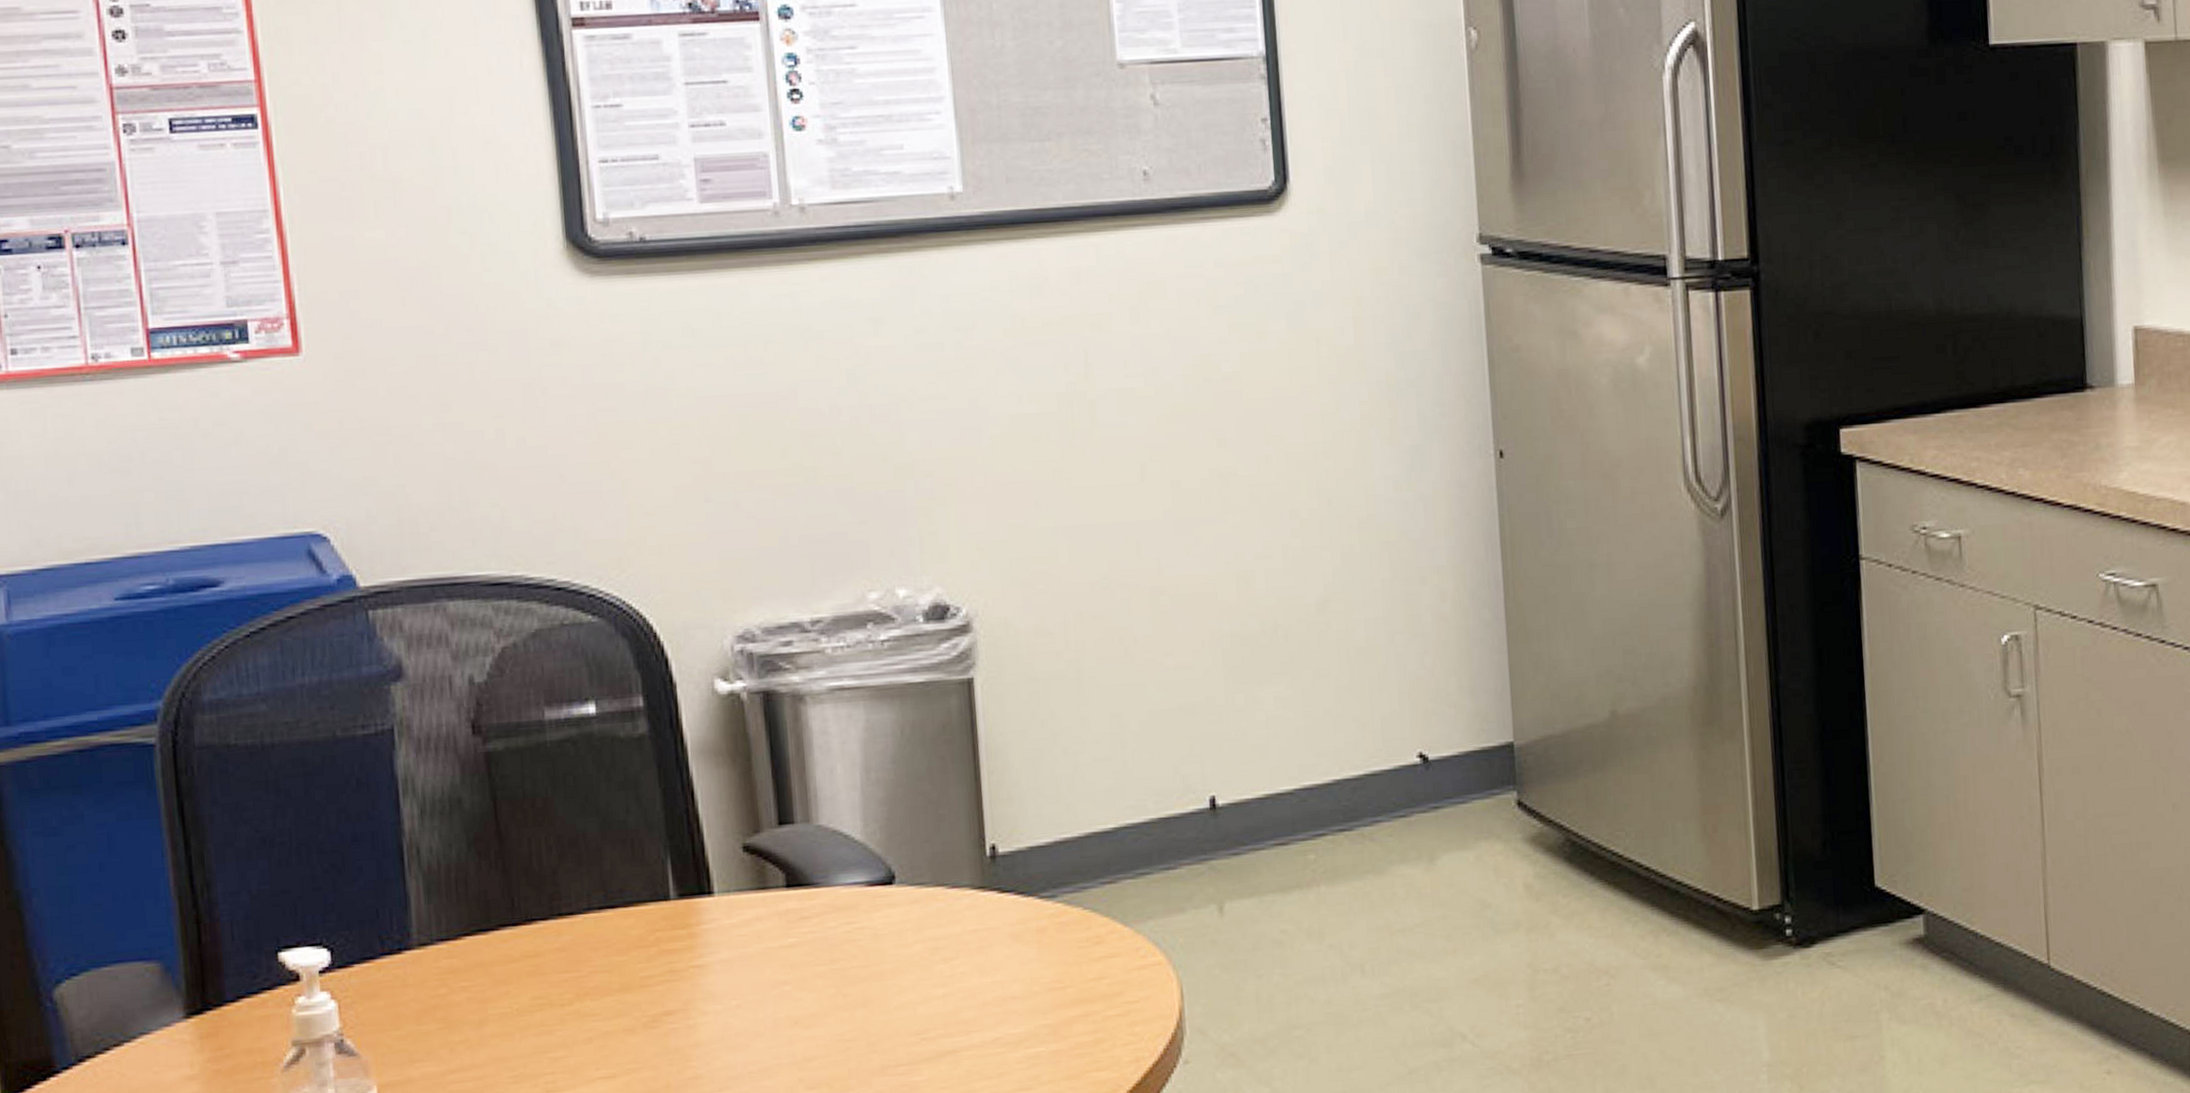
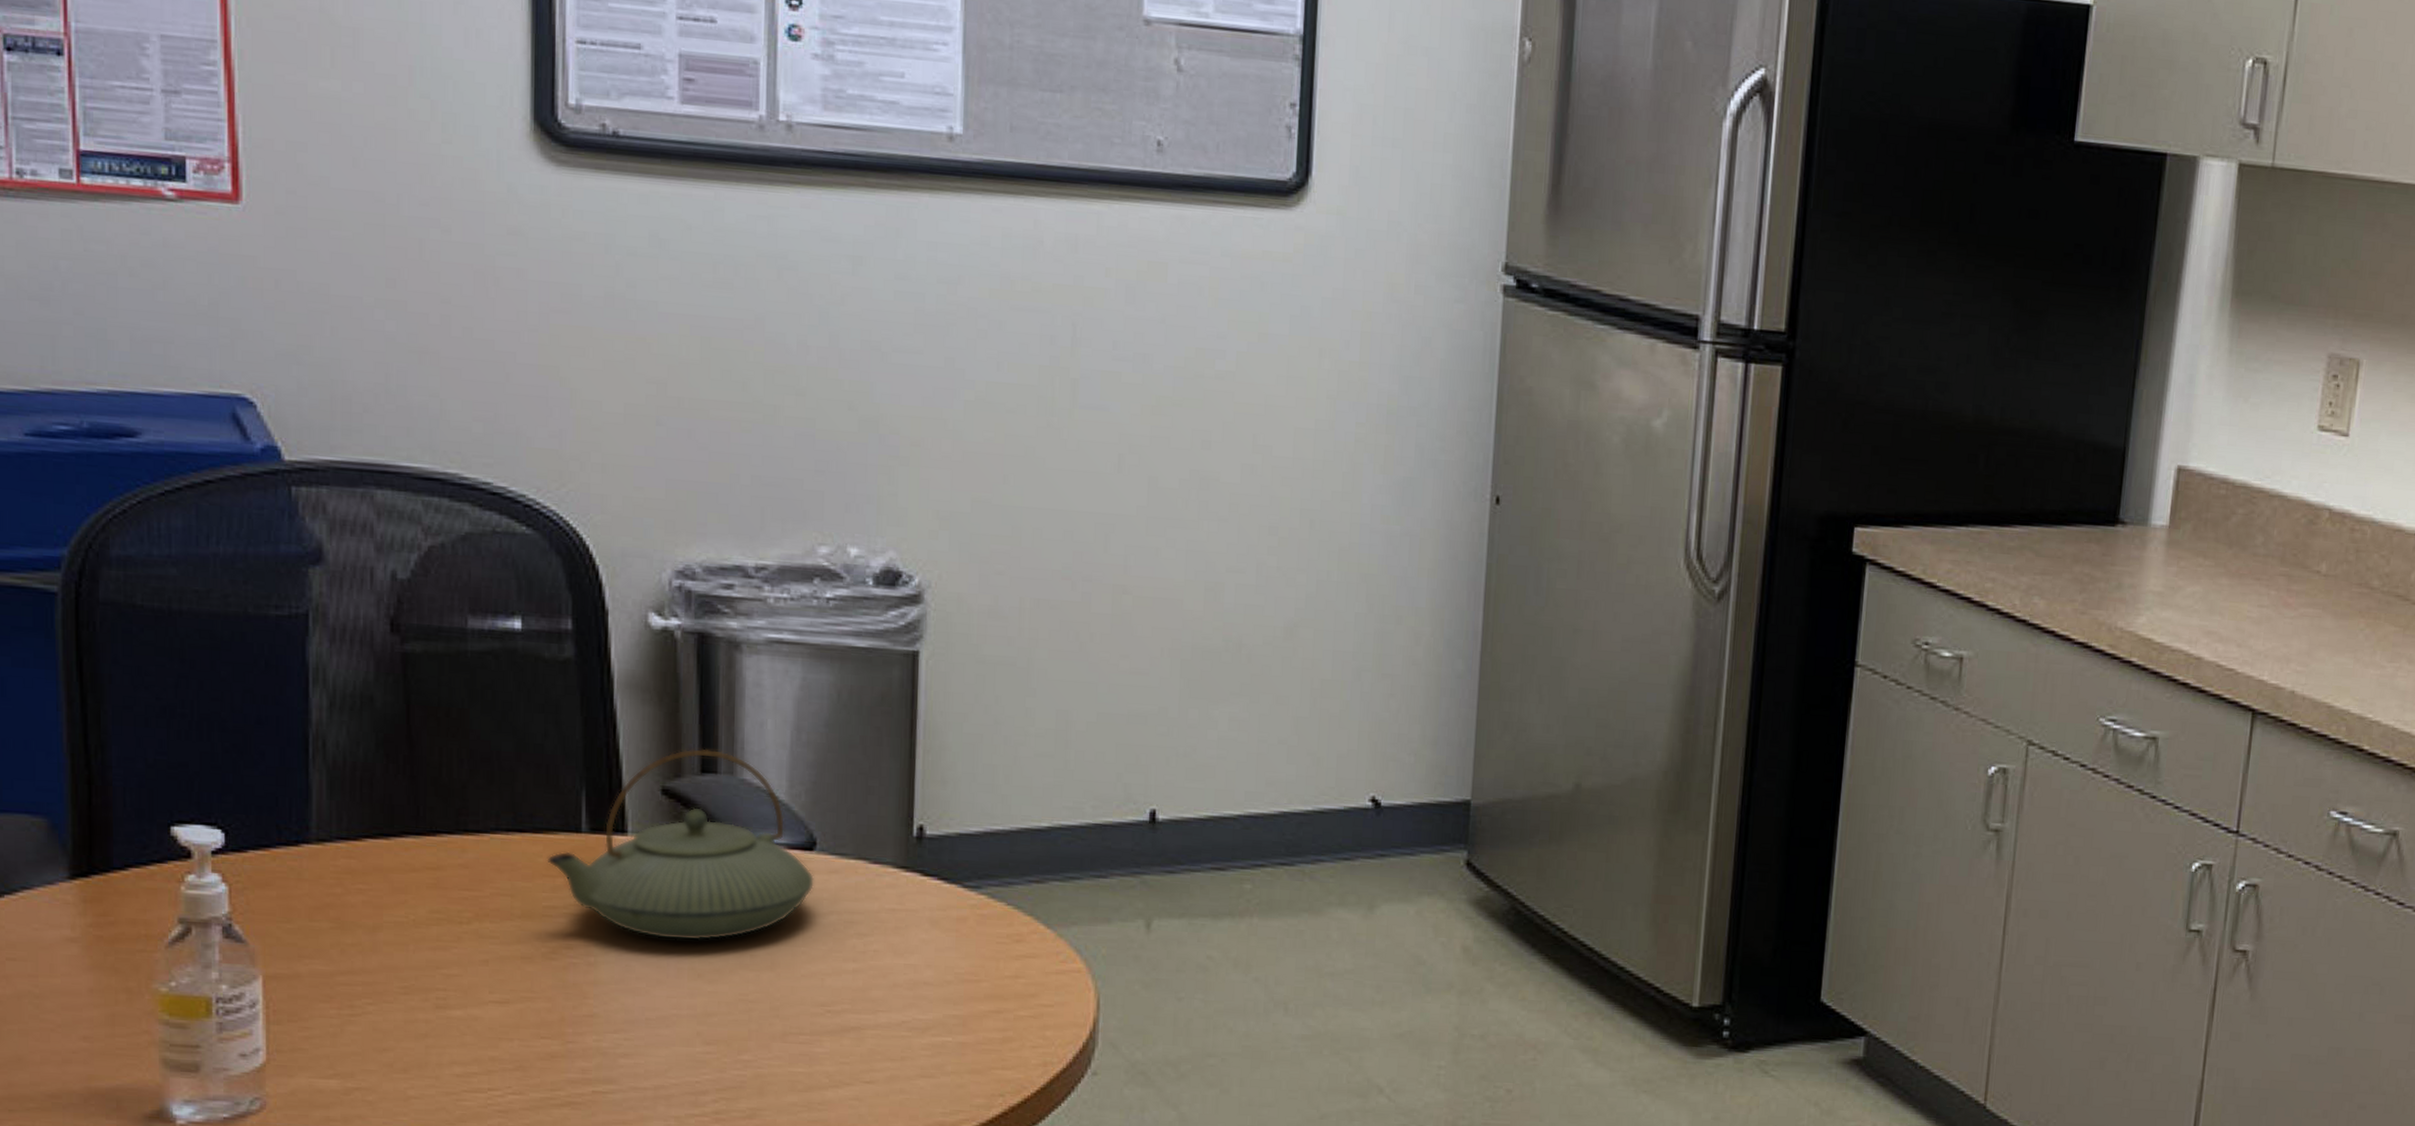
teapot: none [639,800,898,992] -> present [547,748,815,941]

